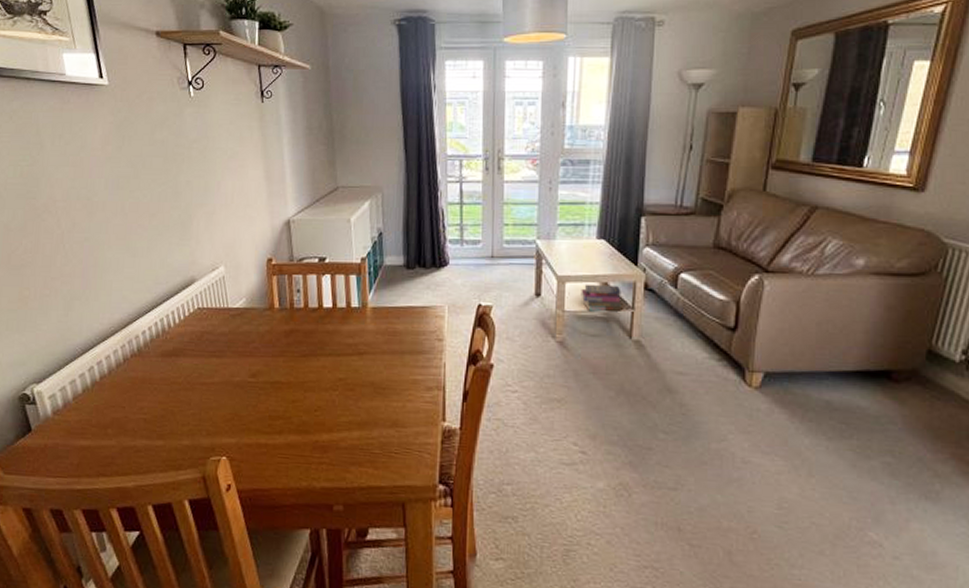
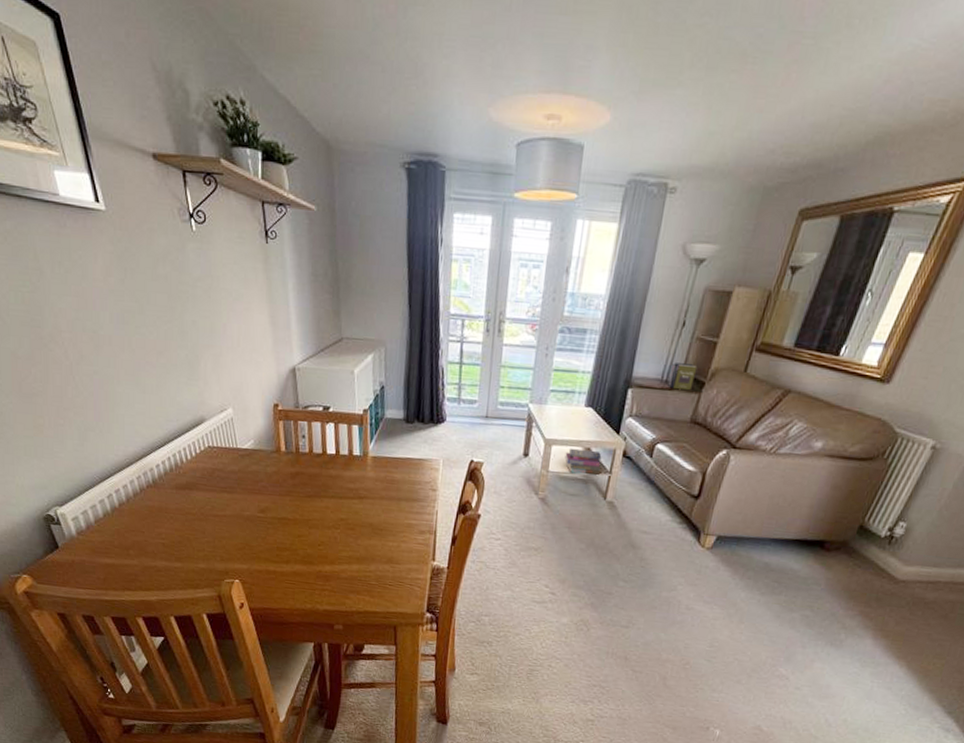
books: none [683,187,712,215] -> present [668,363,698,391]

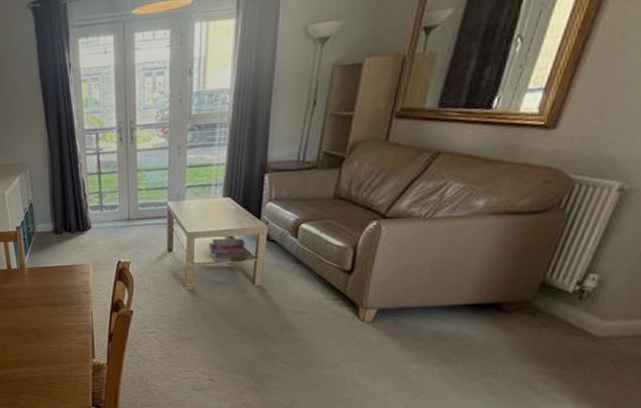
books: present [668,363,698,391] -> none [305,141,335,169]

